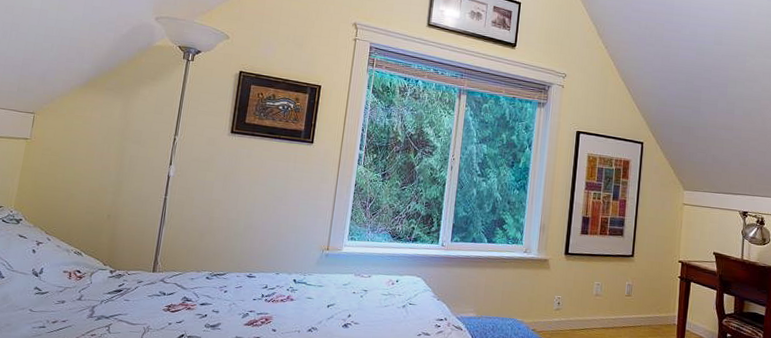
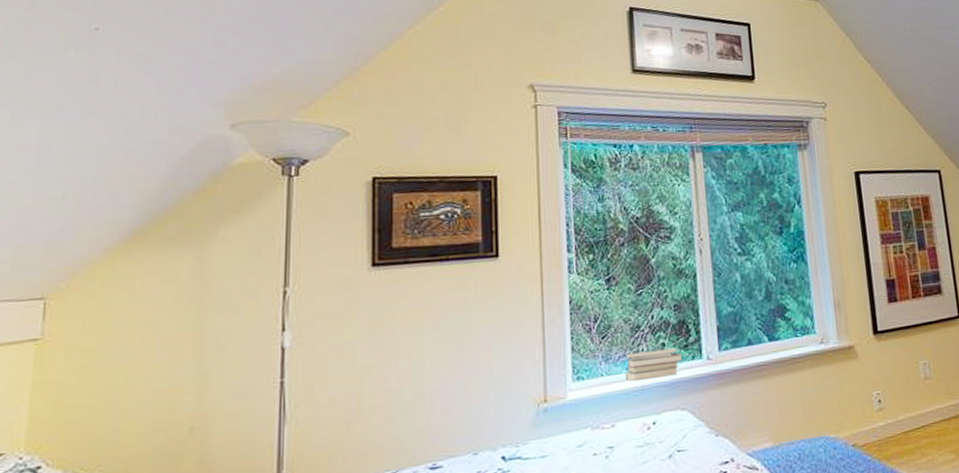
books: none [384,229,425,252] -> present [626,347,682,382]

